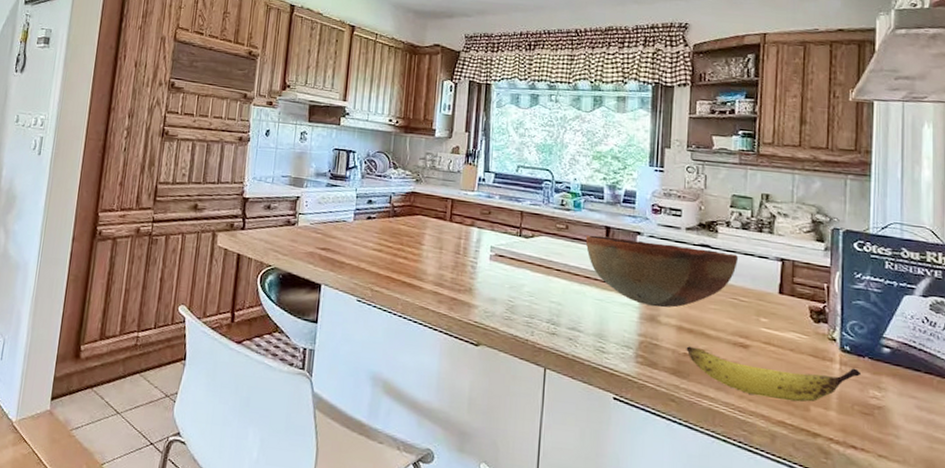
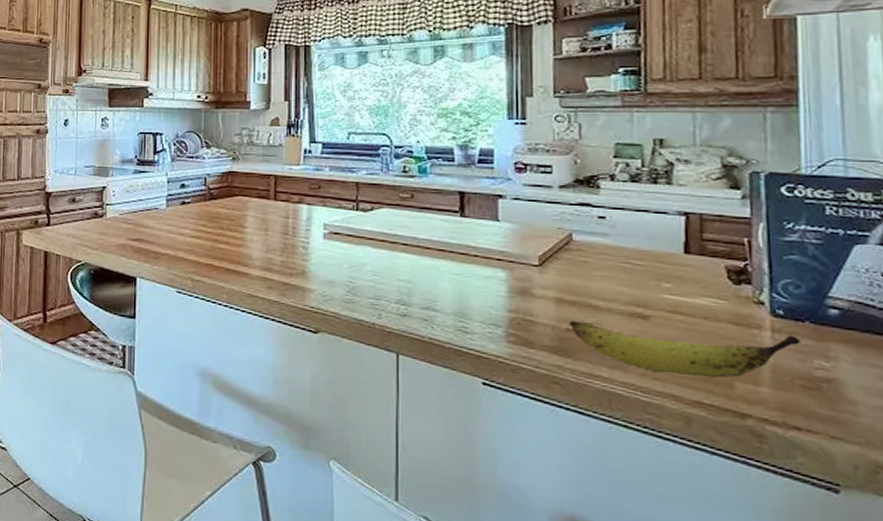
bowl: present [585,234,738,308] -> none [435,202,628,279]

